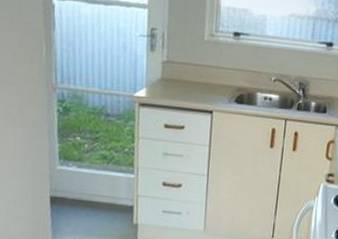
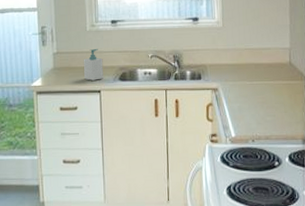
soap bottle: none [195,62,219,99] -> present [83,48,103,81]

